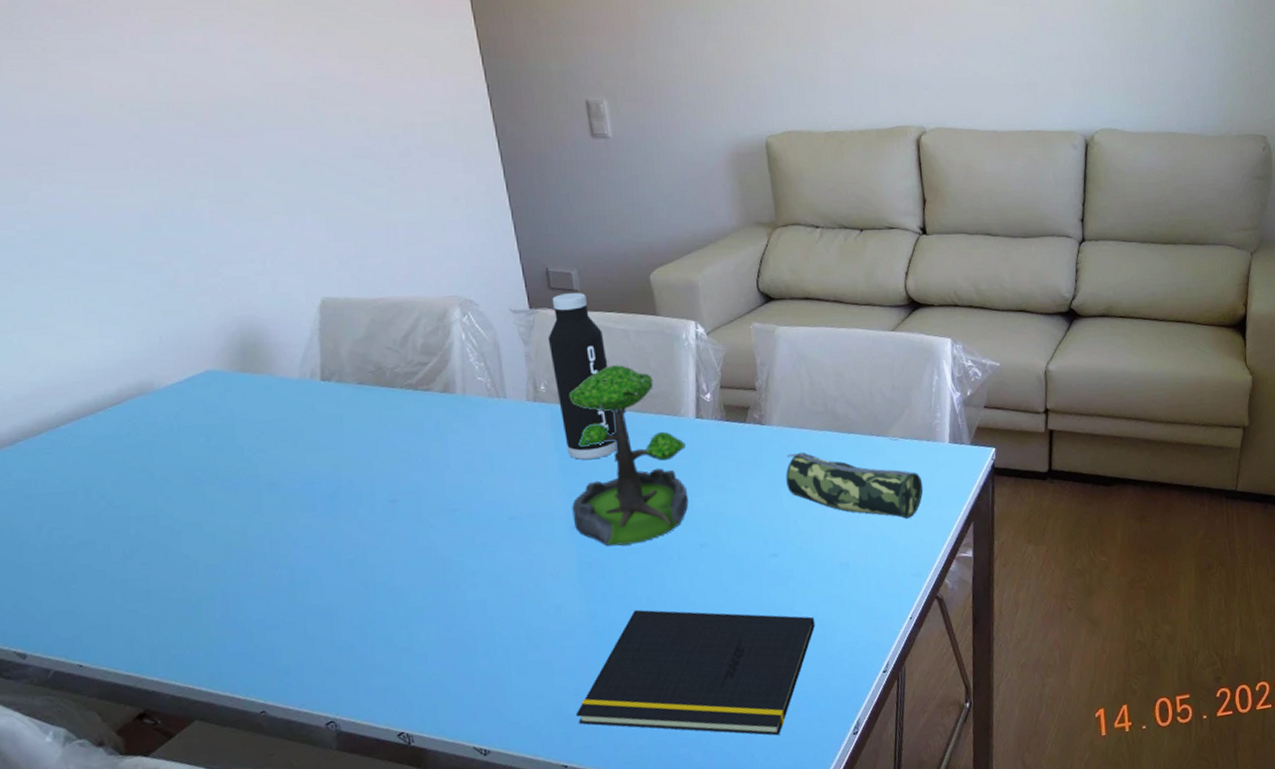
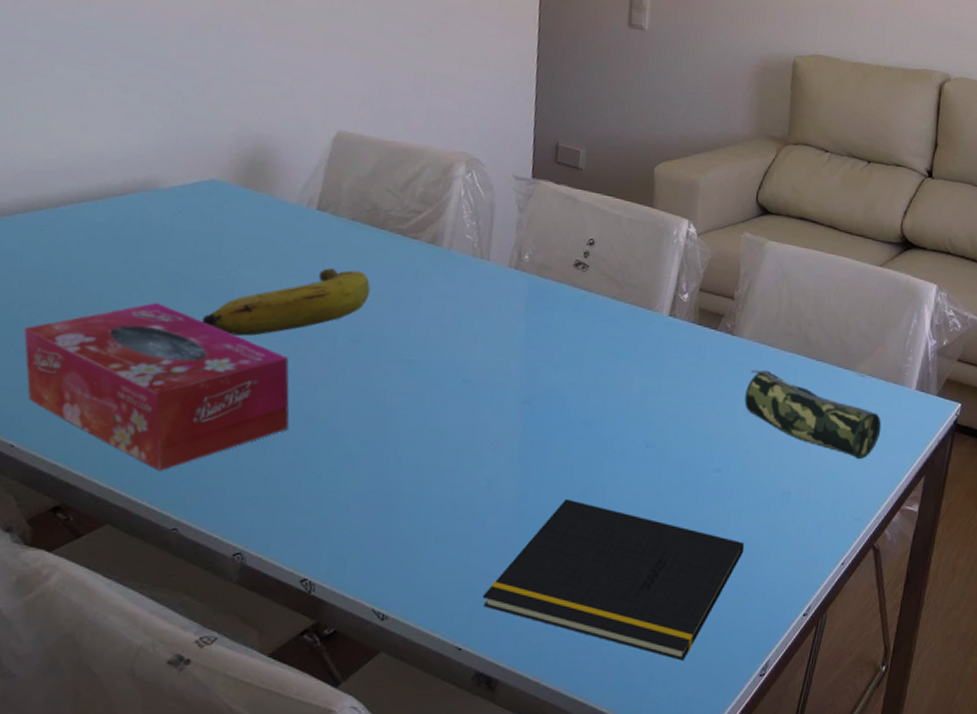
tissue box: none [59,501,349,661] -> present [23,302,289,471]
banana: none [235,433,396,519] -> present [202,268,371,336]
water bottle: present [547,292,616,460] -> none [536,169,597,338]
plant: present [569,365,689,546] -> none [526,248,653,431]

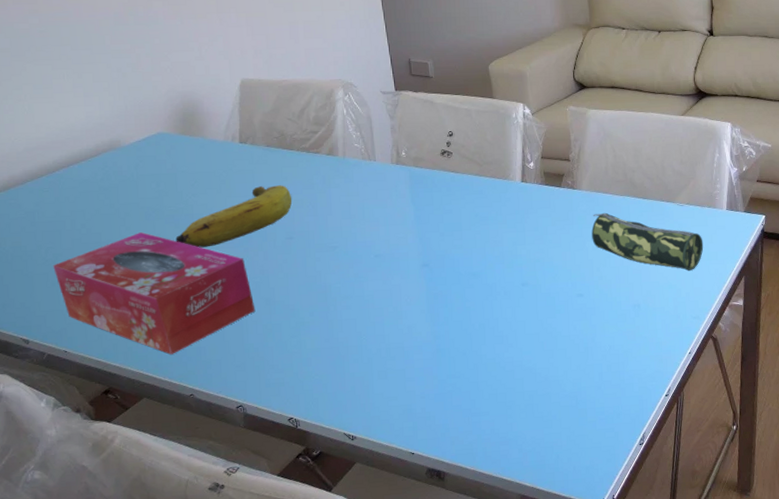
notepad: present [482,498,745,661] -> none [421,333,612,442]

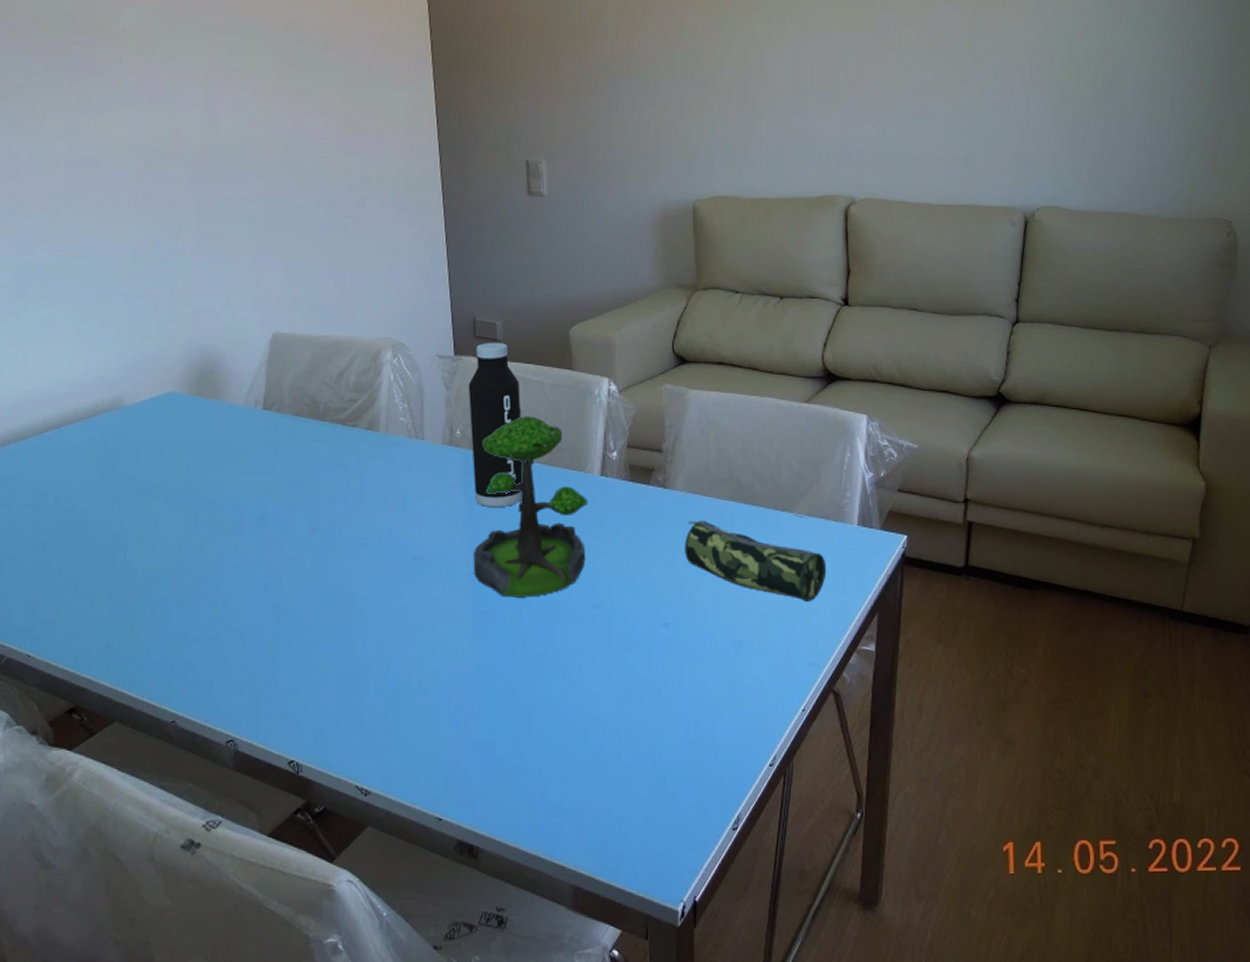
tissue box: present [53,231,256,355] -> none [27,511,262,668]
banana: present [175,185,292,248] -> none [175,463,320,536]
water bottle: none [408,78,459,212] -> present [468,342,522,508]
plant: none [423,137,514,282] -> present [473,416,588,597]

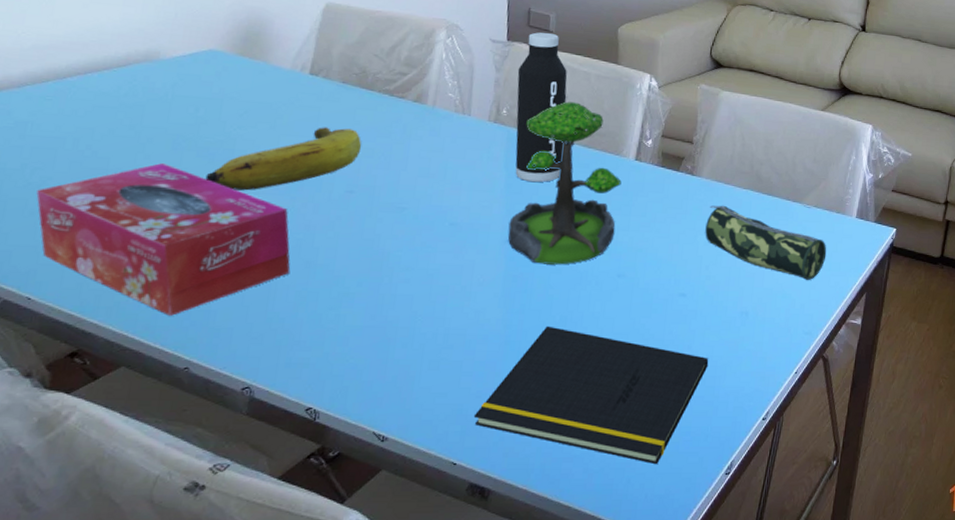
tissue box: none [27,511,262,668] -> present [36,162,291,316]
banana: none [175,463,320,536] -> present [205,127,362,191]
notepad: none [455,665,702,819] -> present [473,325,709,465]

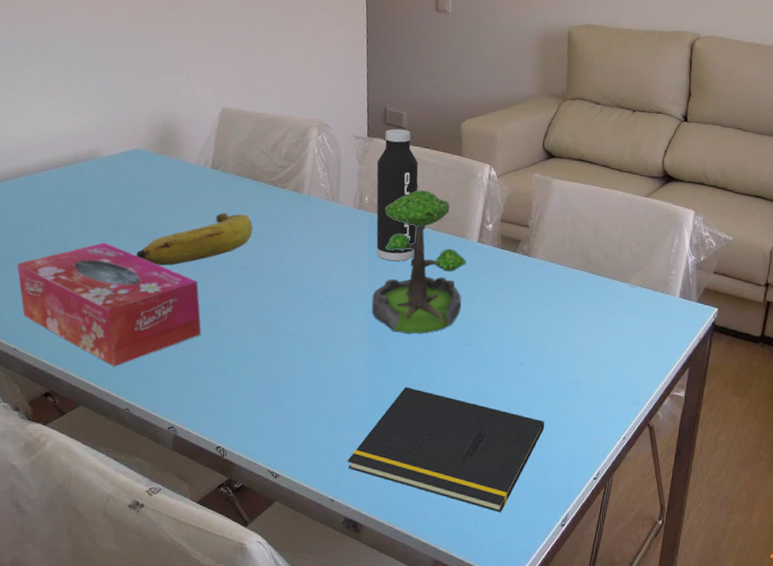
pencil case: present [705,205,827,280] -> none [540,283,652,354]

